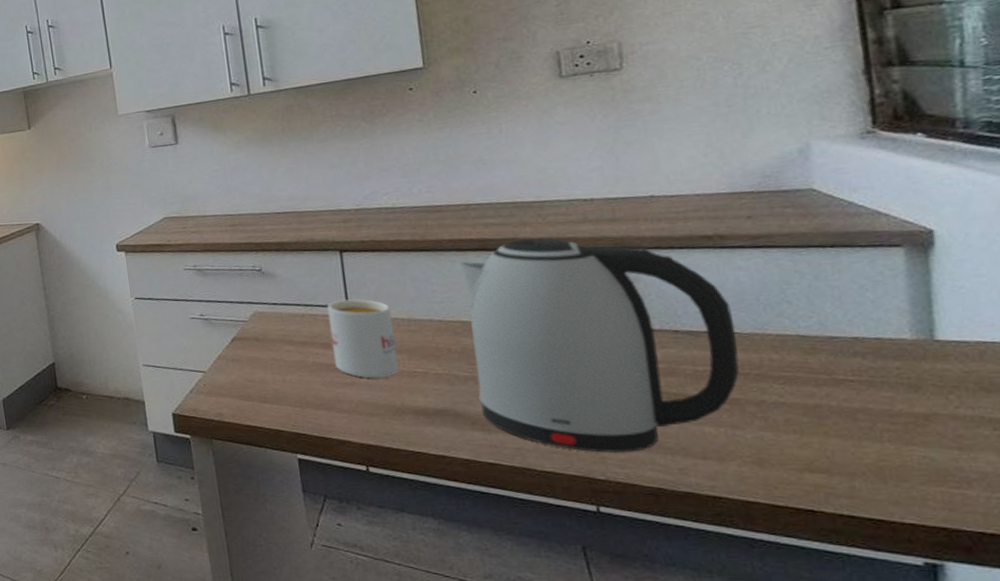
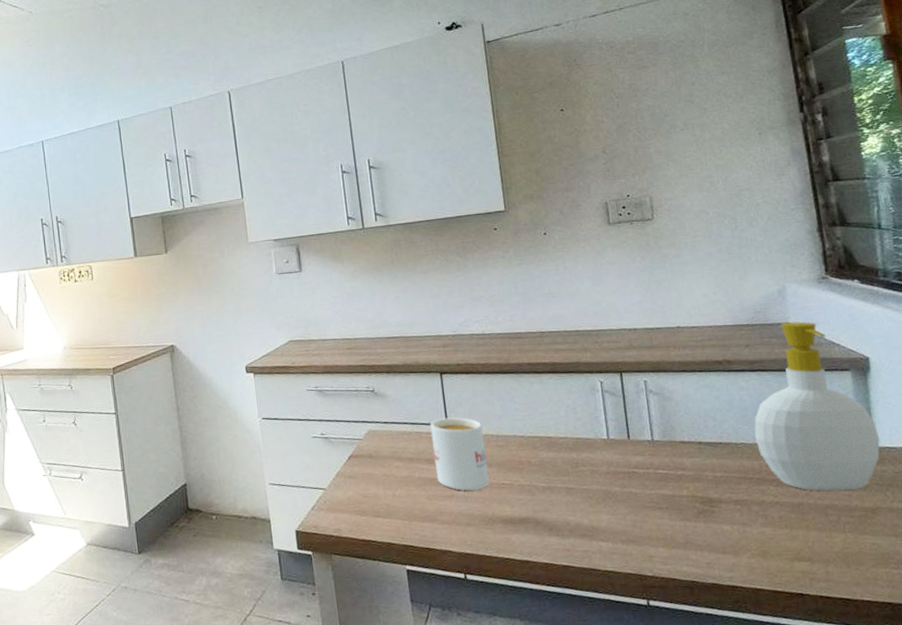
kettle: present [458,238,739,453] -> none [535,362,746,552]
soap bottle: none [754,187,943,393] -> present [754,321,880,491]

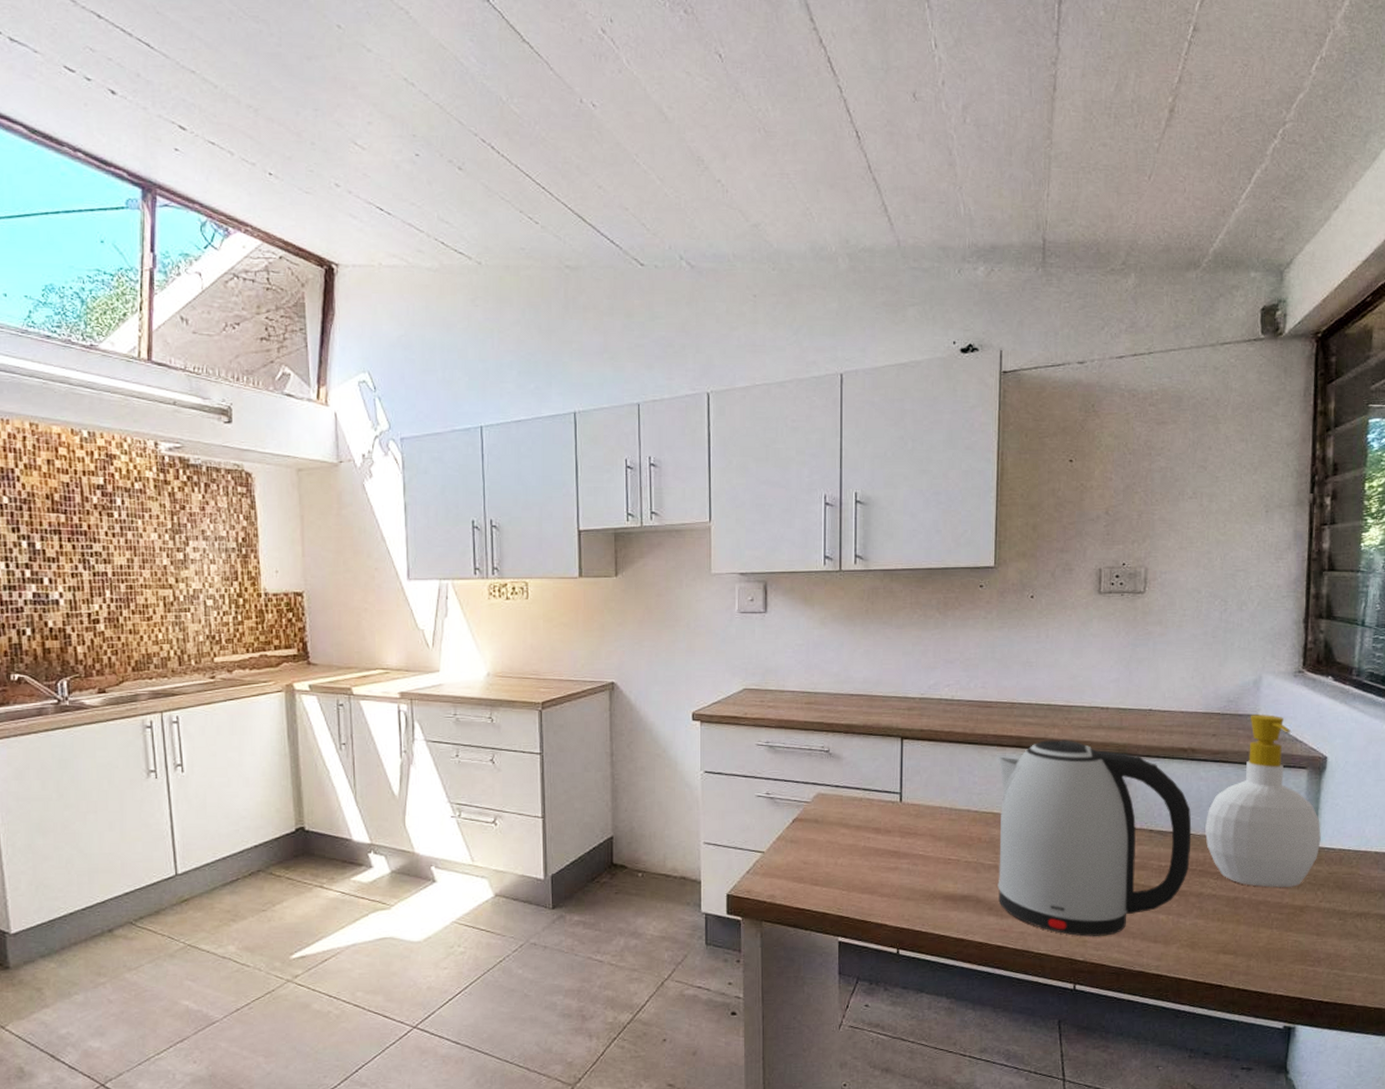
mug: present [430,417,490,491] -> none [882,786,938,864]
kettle: none [535,362,746,552] -> present [997,740,1192,937]

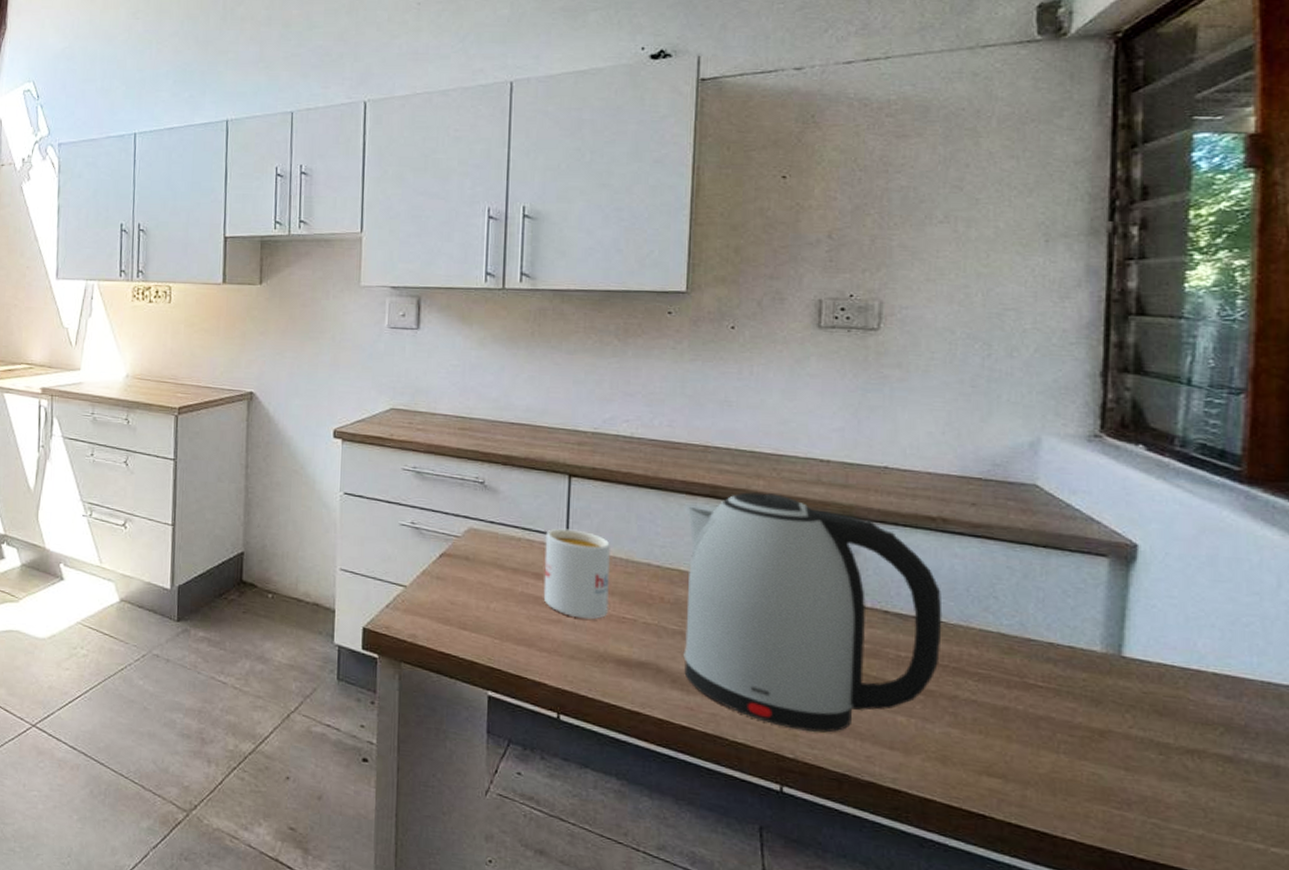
mug: none [882,786,938,864] -> present [543,528,612,620]
soap bottle: present [1205,713,1321,888] -> none [961,483,1130,704]

